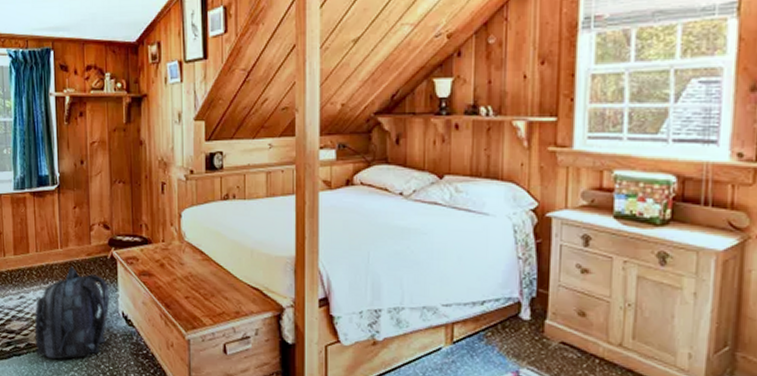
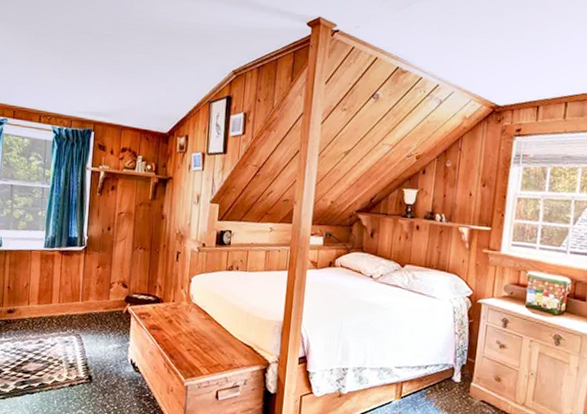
backpack: present [34,266,110,359] -> none [48,317,122,399]

